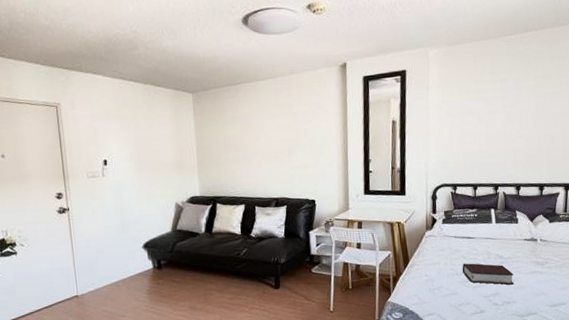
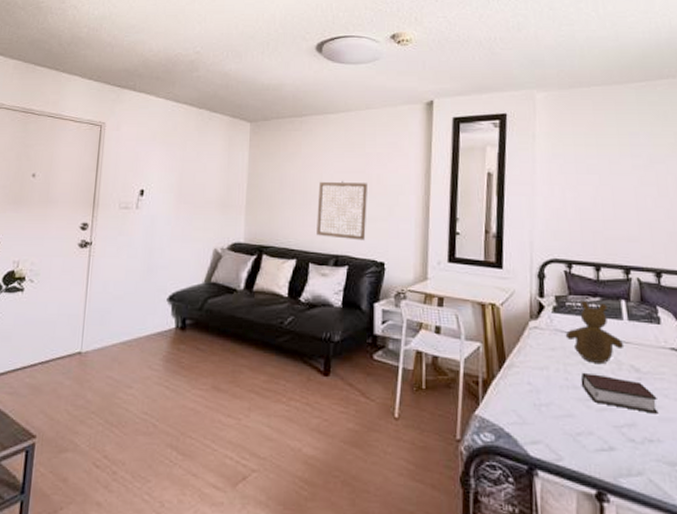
wall art: none [256,137,299,185] -> present [317,181,367,241]
teddy bear: none [451,212,493,256] -> present [565,300,625,363]

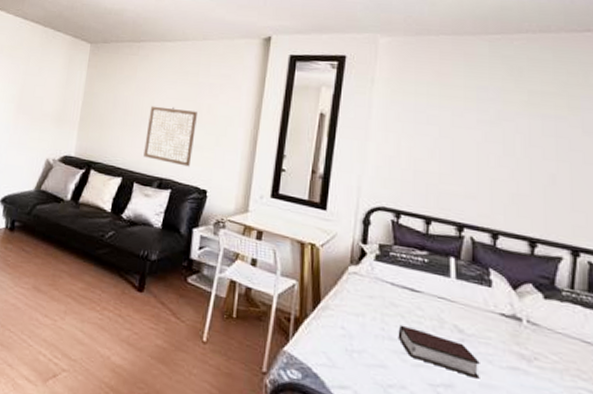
teddy bear: present [565,300,625,363] -> none [386,252,449,319]

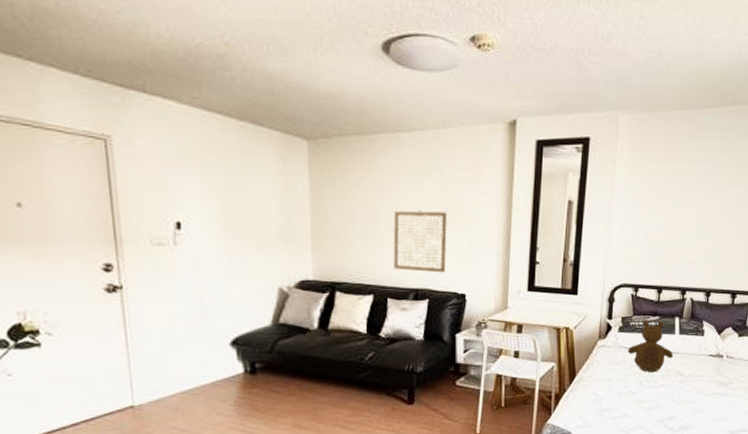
teddy bear: none [386,252,449,319] -> present [627,319,674,372]
bible: present [398,324,480,379] -> none [636,380,694,408]

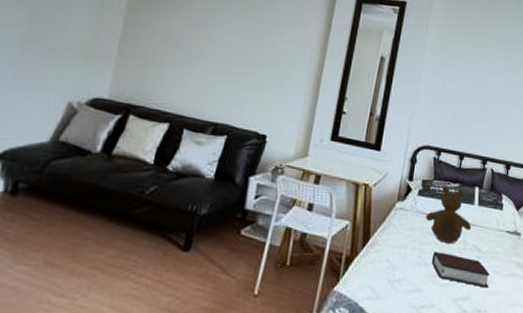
wall art: present [393,210,447,273] -> none [196,41,261,110]
bible: none [636,380,694,408] -> present [431,251,490,288]

